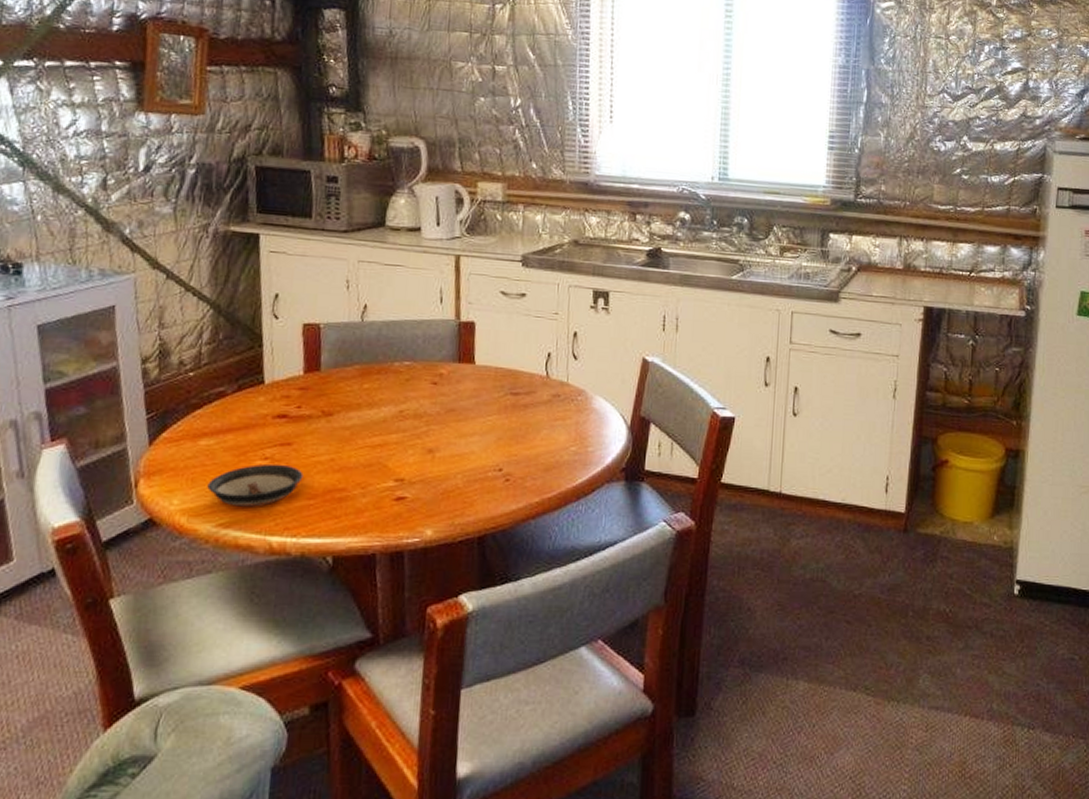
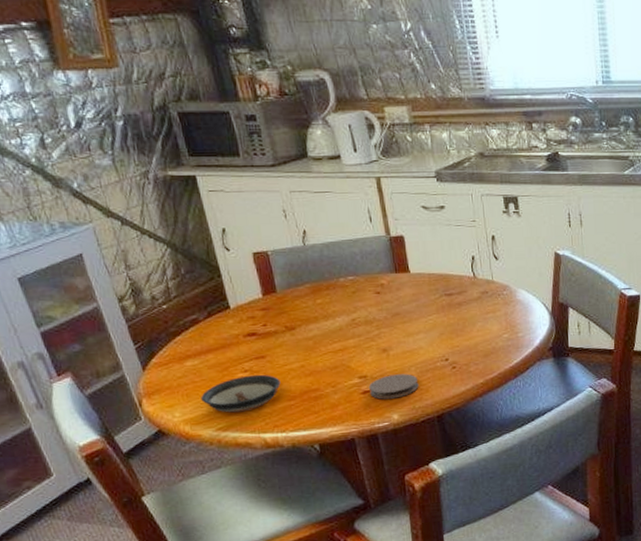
coaster: none [403,481,463,510] -> present [368,373,419,400]

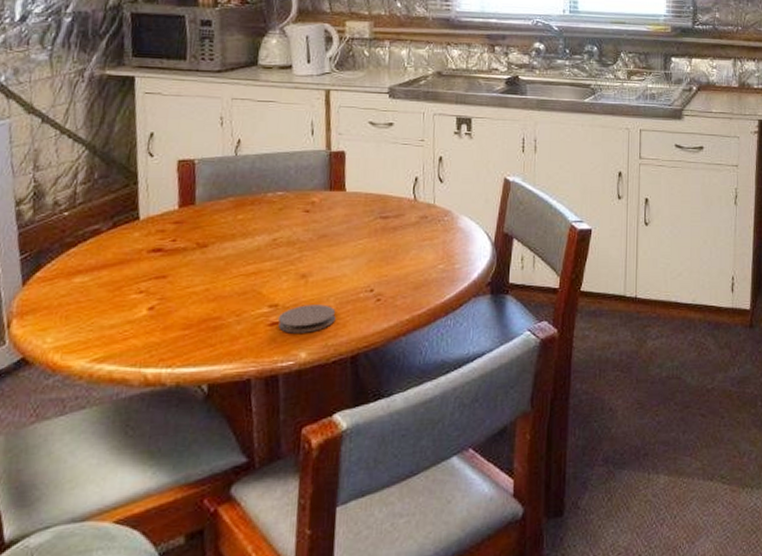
saucer: present [201,374,281,413] -> none [81,297,179,341]

